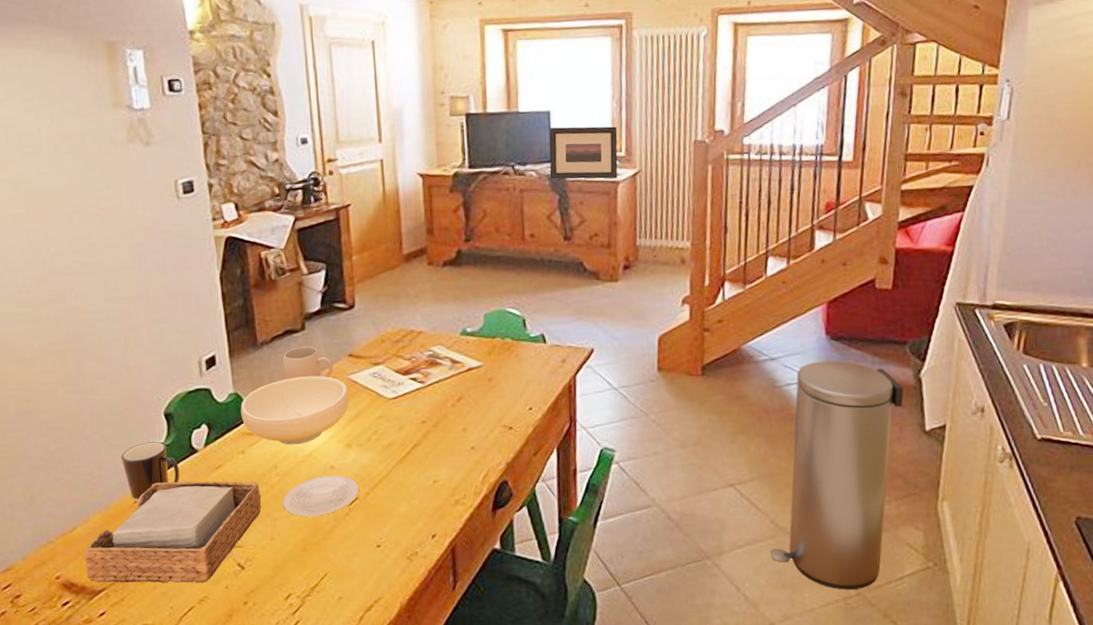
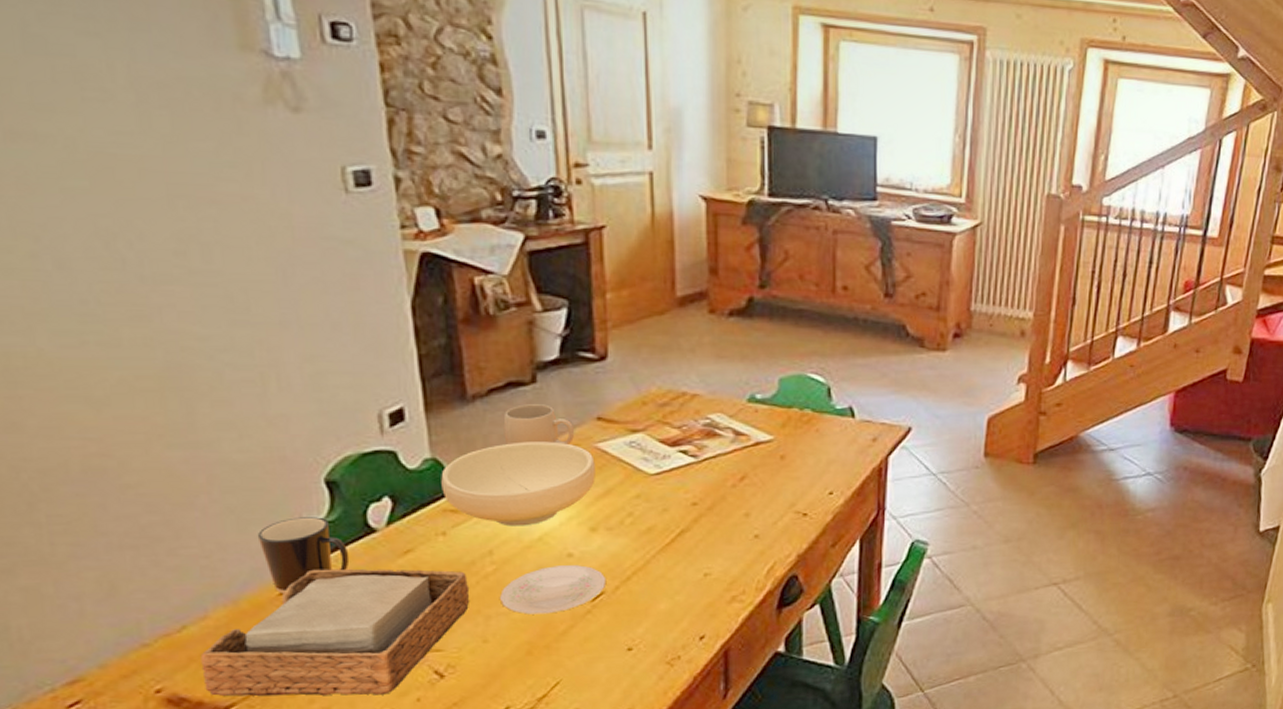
picture frame: present [549,126,618,180] -> none [872,157,958,230]
pedal bin: present [770,360,904,590] -> none [1089,454,1243,692]

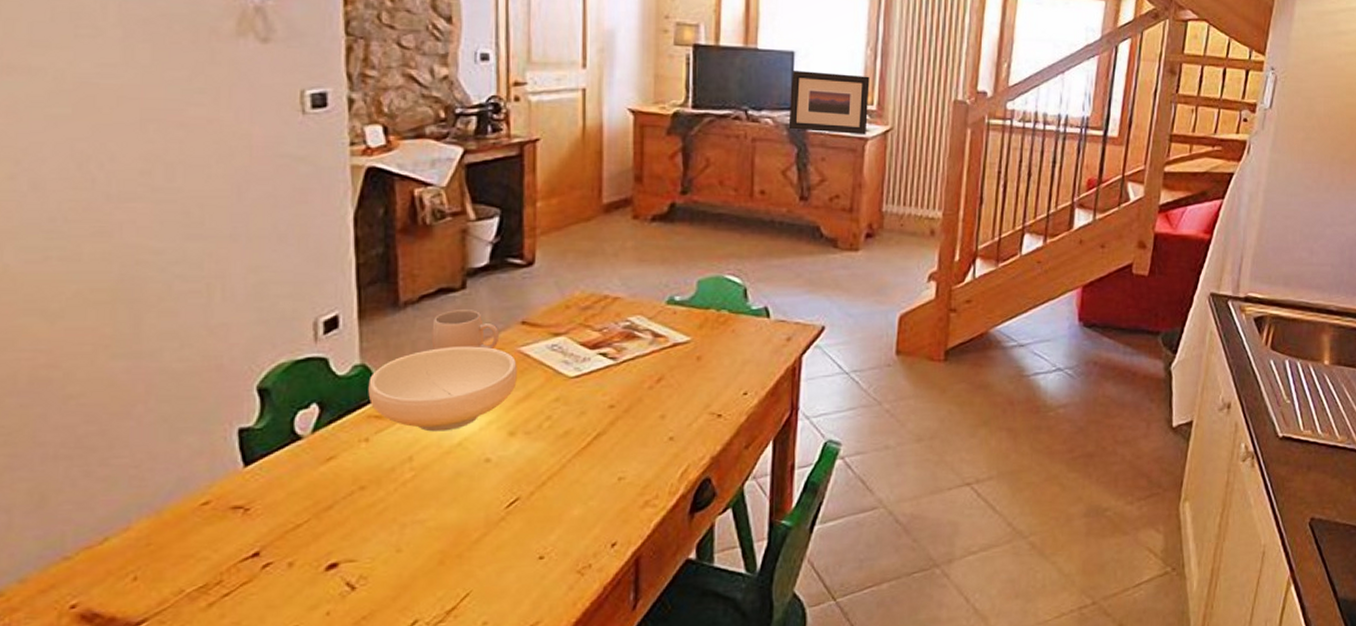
napkin holder: present [200,568,470,697] -> none [118,476,388,612]
mug: present [257,517,350,593] -> none [187,425,274,503]
plate: present [499,565,607,615] -> none [415,470,522,522]
picture frame: none [872,157,958,230] -> present [788,70,870,135]

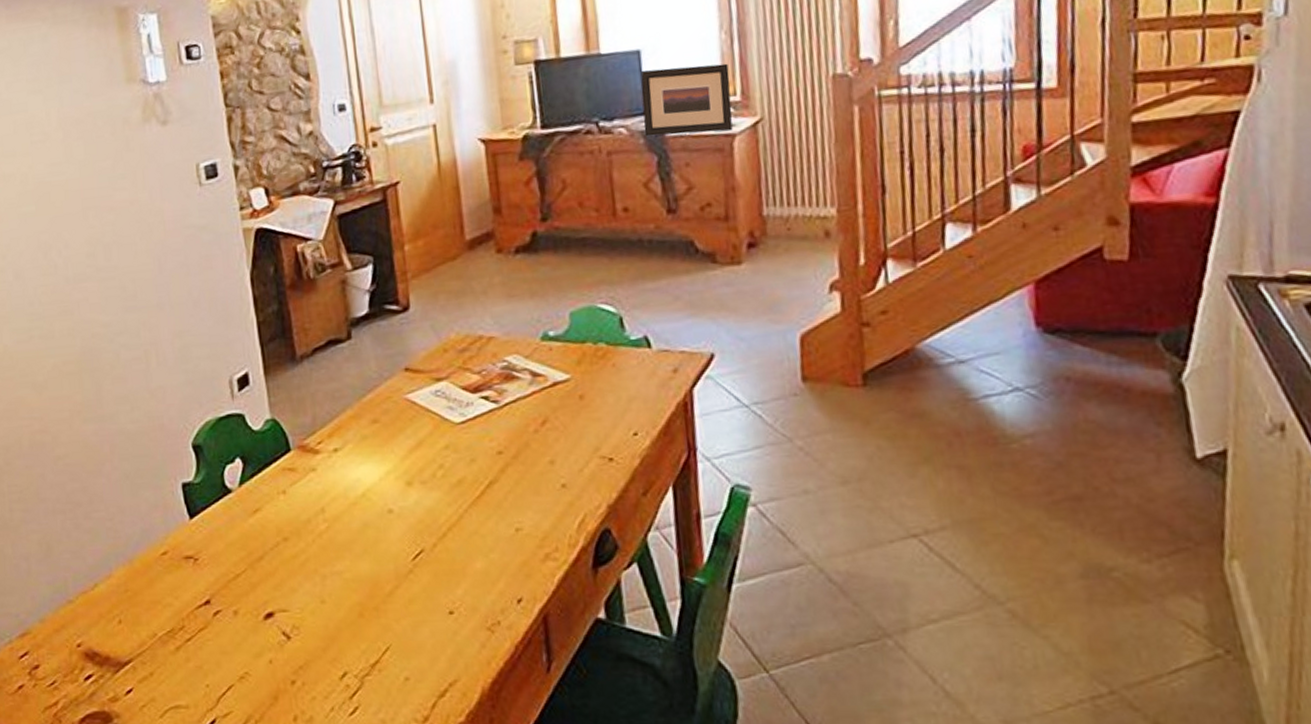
bowl: present [368,346,517,432] -> none [279,395,408,483]
mug: present [431,310,500,350] -> none [326,359,387,401]

